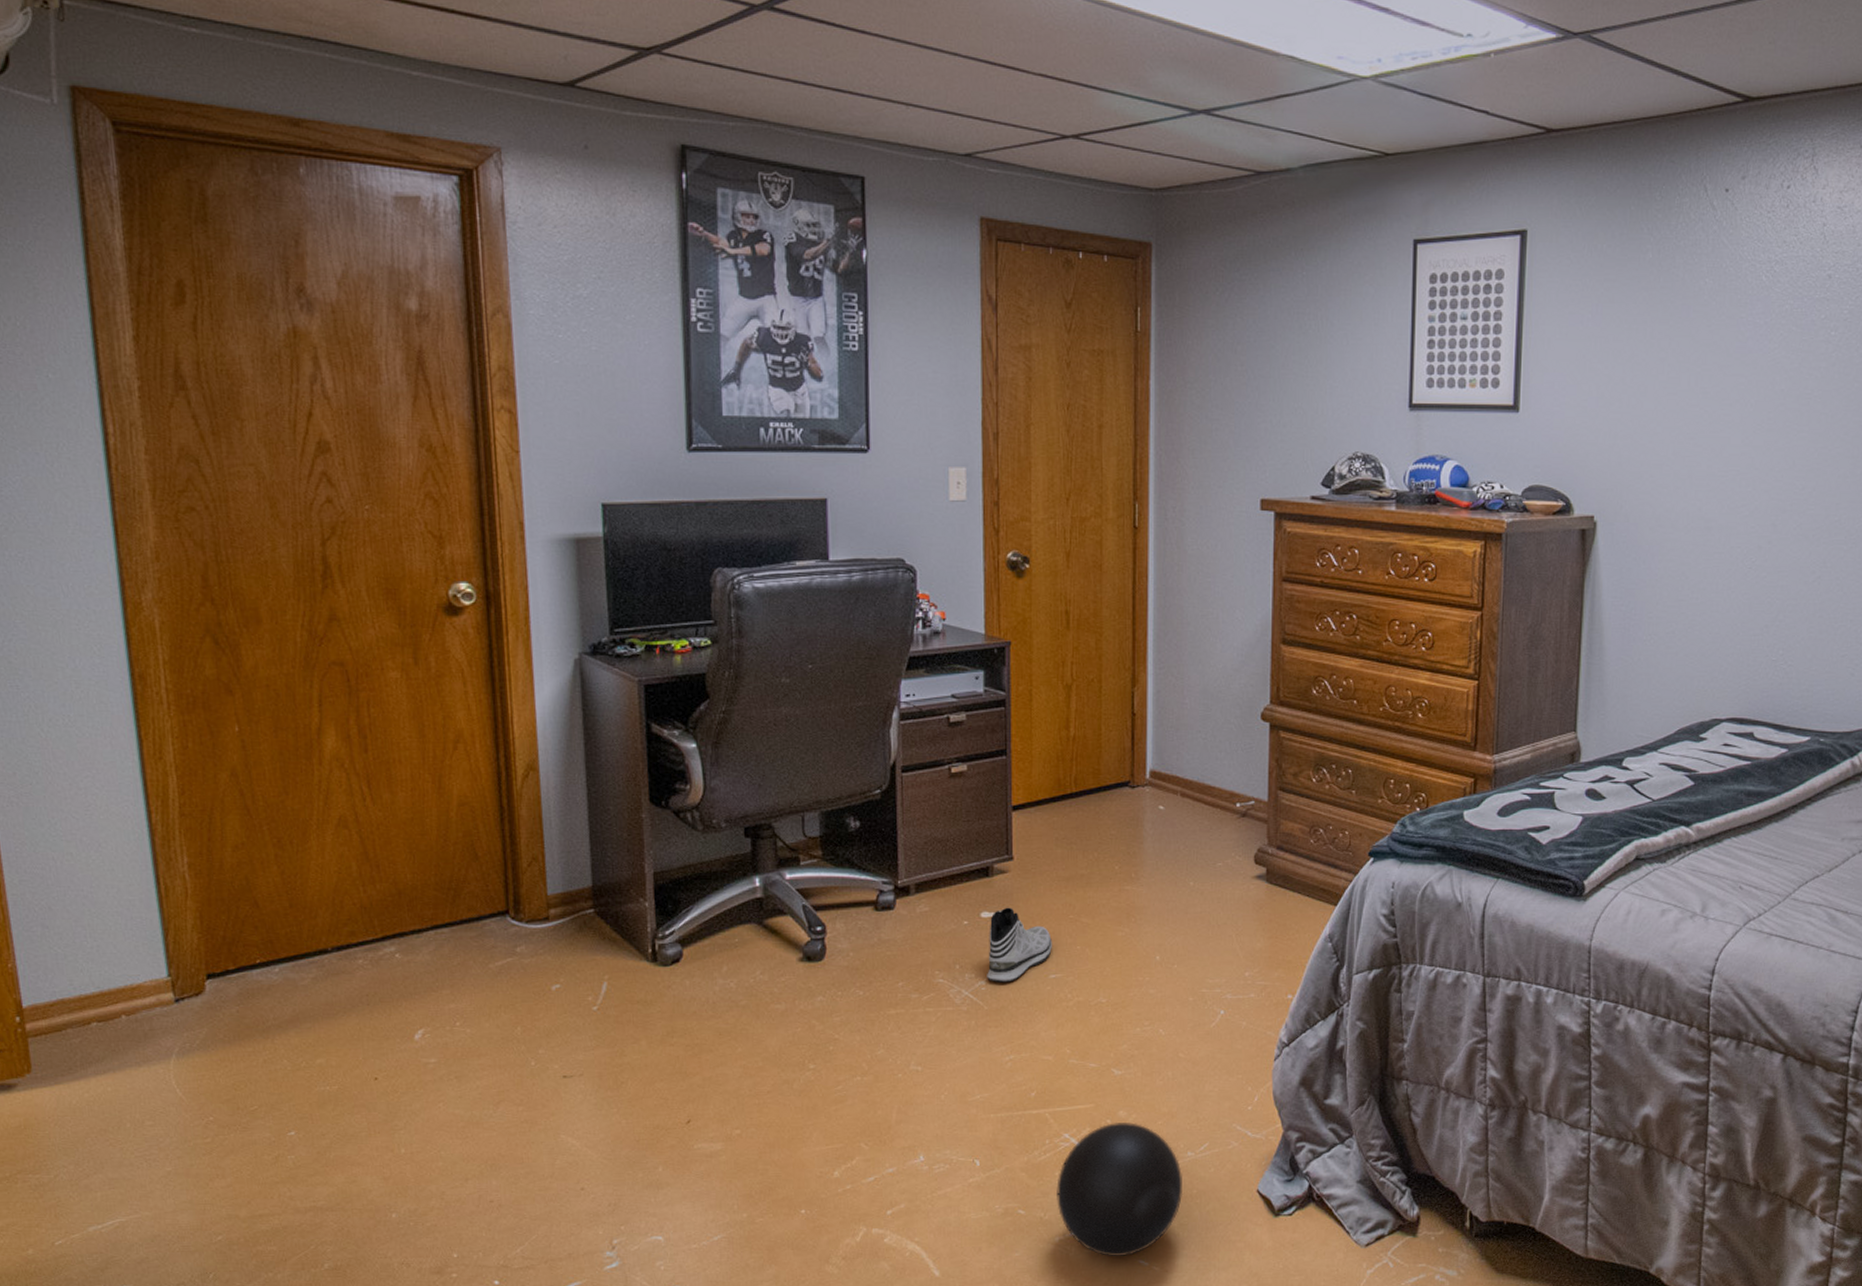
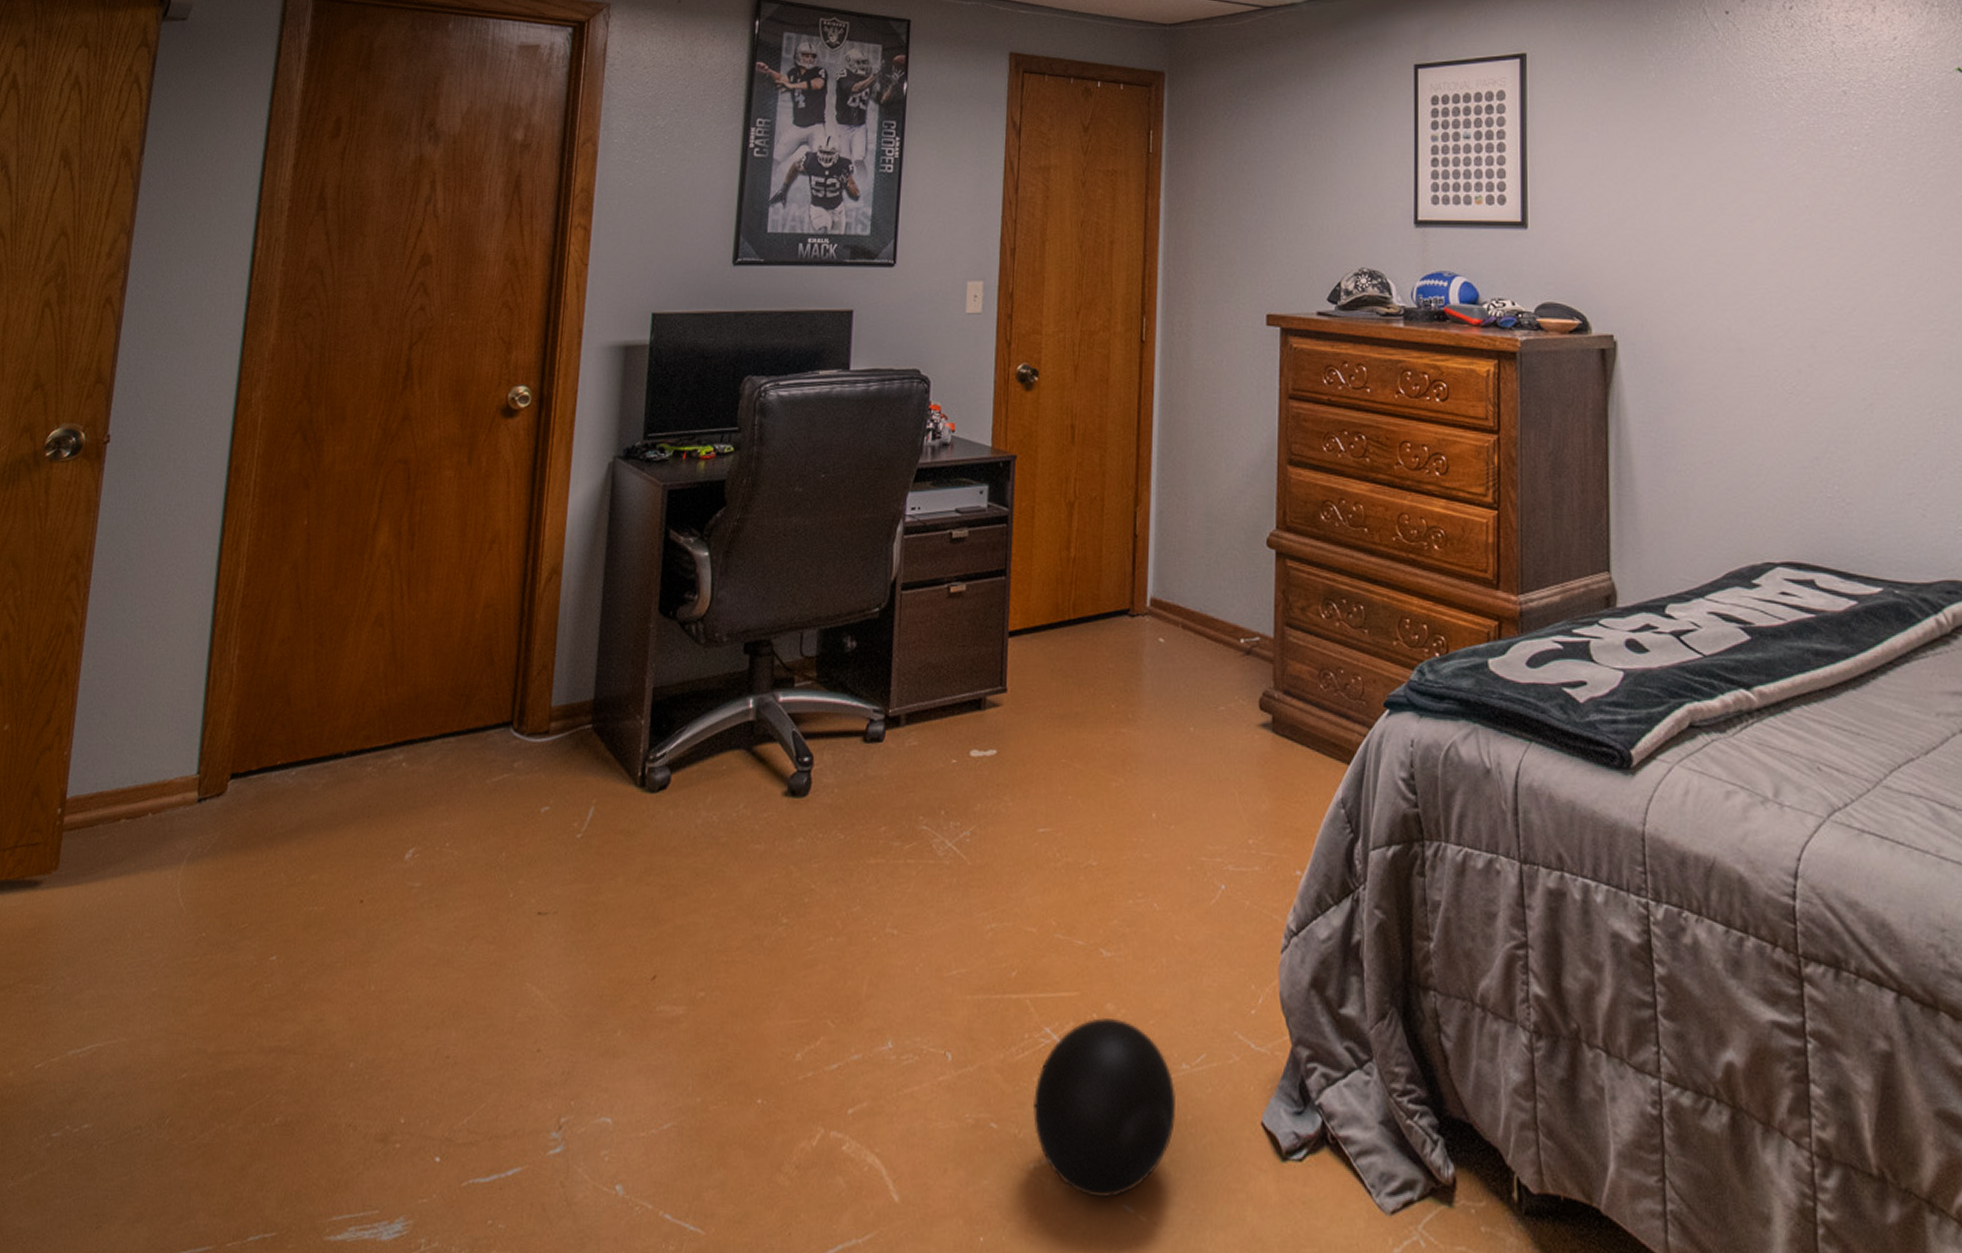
sneaker: present [987,907,1052,983] -> none [972,745,1042,835]

